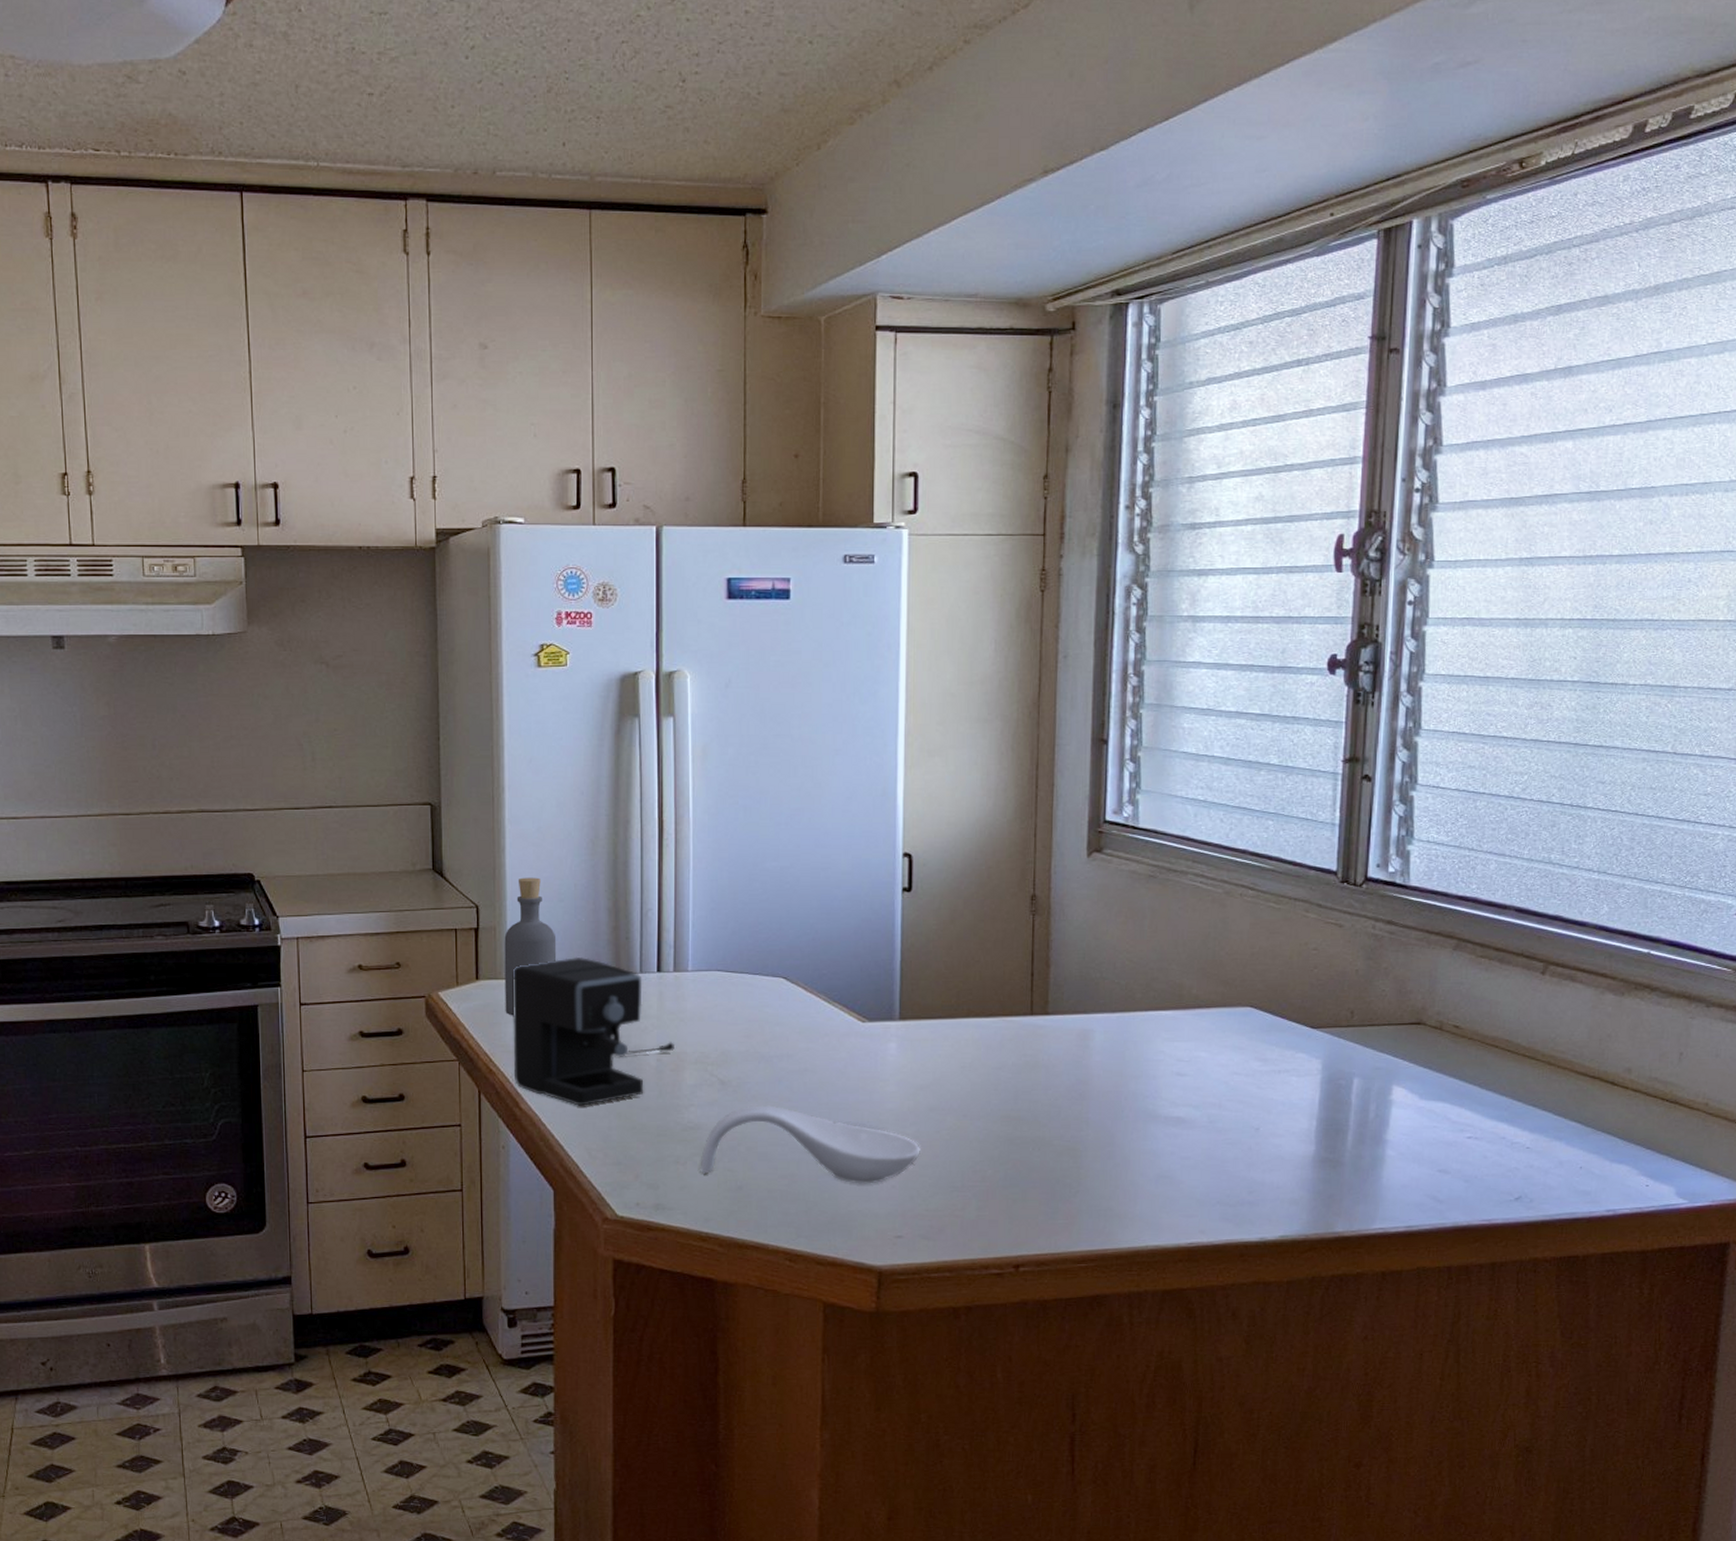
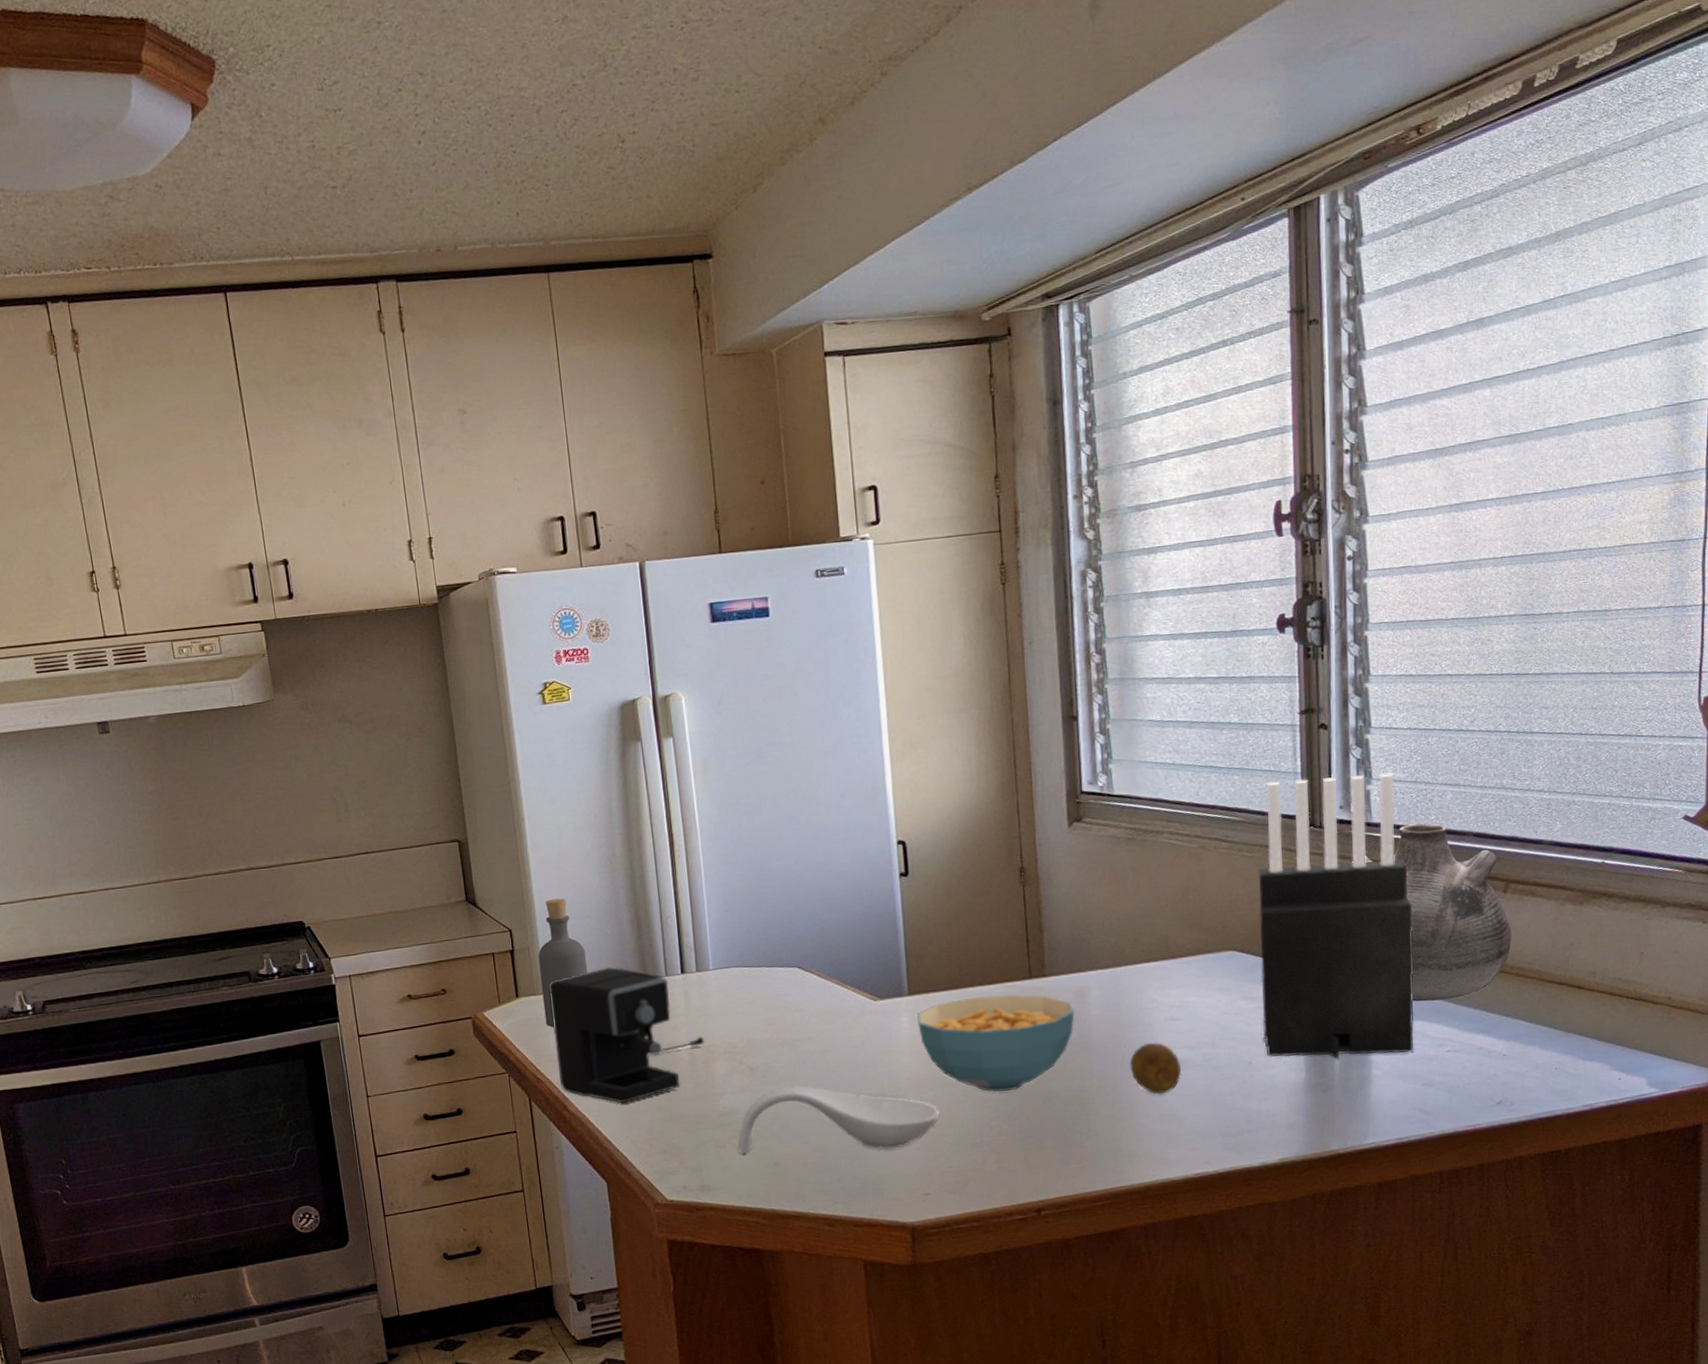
cereal bowl: none [906,1028,1075,1134] -> present [917,994,1075,1092]
fruit: none [1129,1097,1184,1154] -> present [1129,1042,1182,1095]
knife block: none [1273,830,1444,1135] -> present [1258,772,1414,1059]
vase: none [1383,892,1547,1082] -> present [1351,823,1512,1002]

